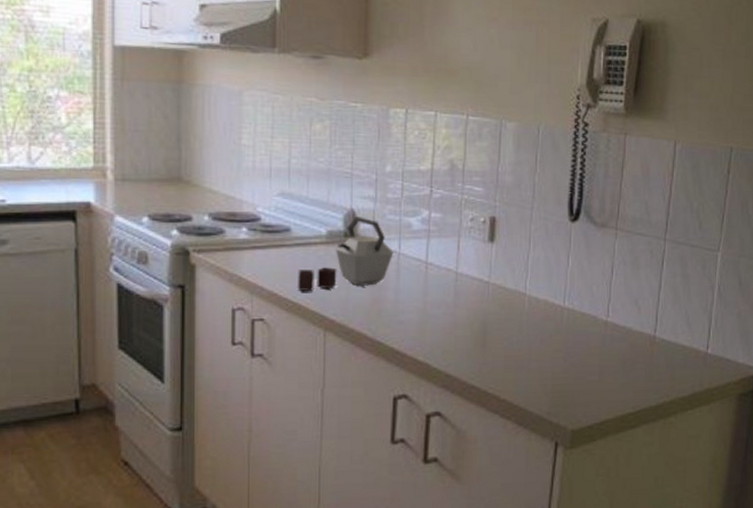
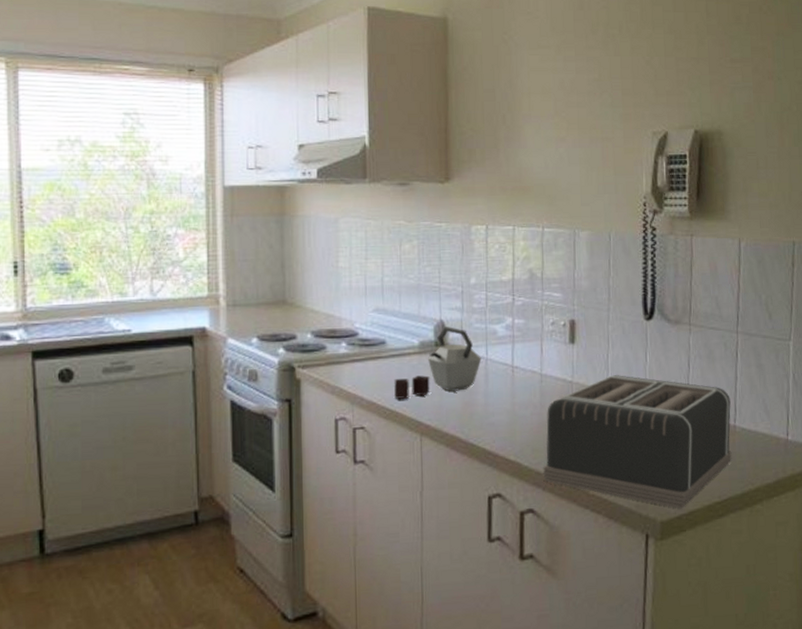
toaster: none [452,278,652,418] -> present [543,375,732,509]

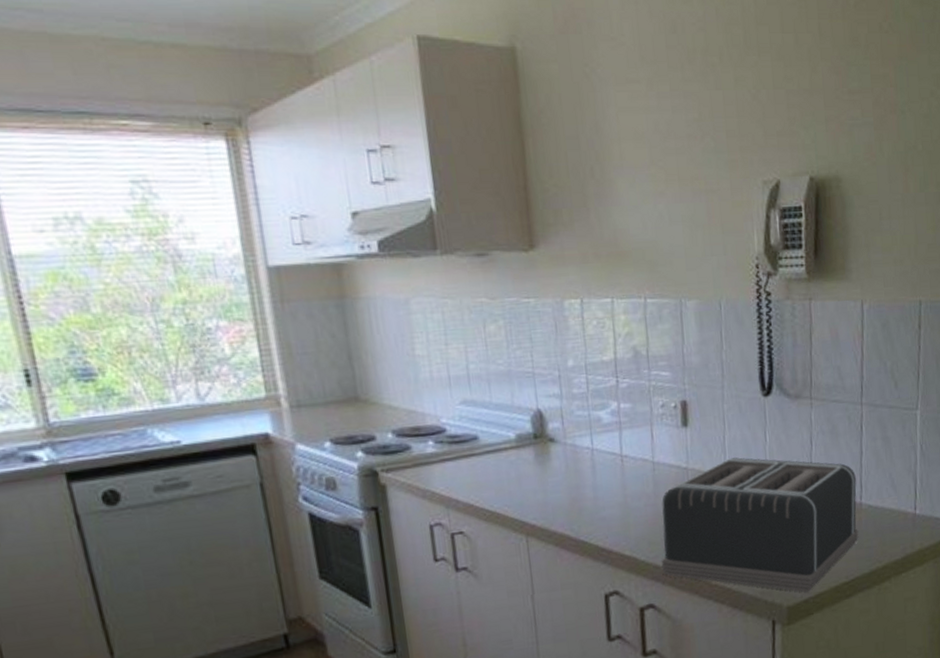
kettle: present [393,327,482,399] -> none [491,416,587,499]

